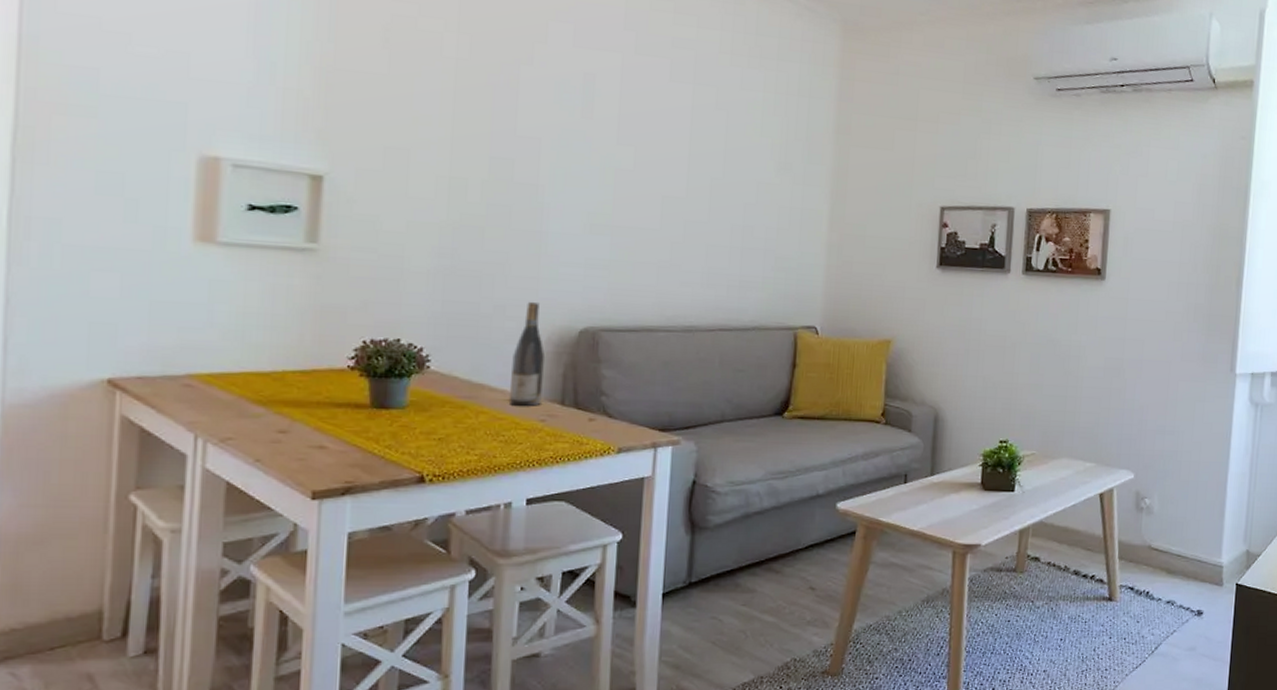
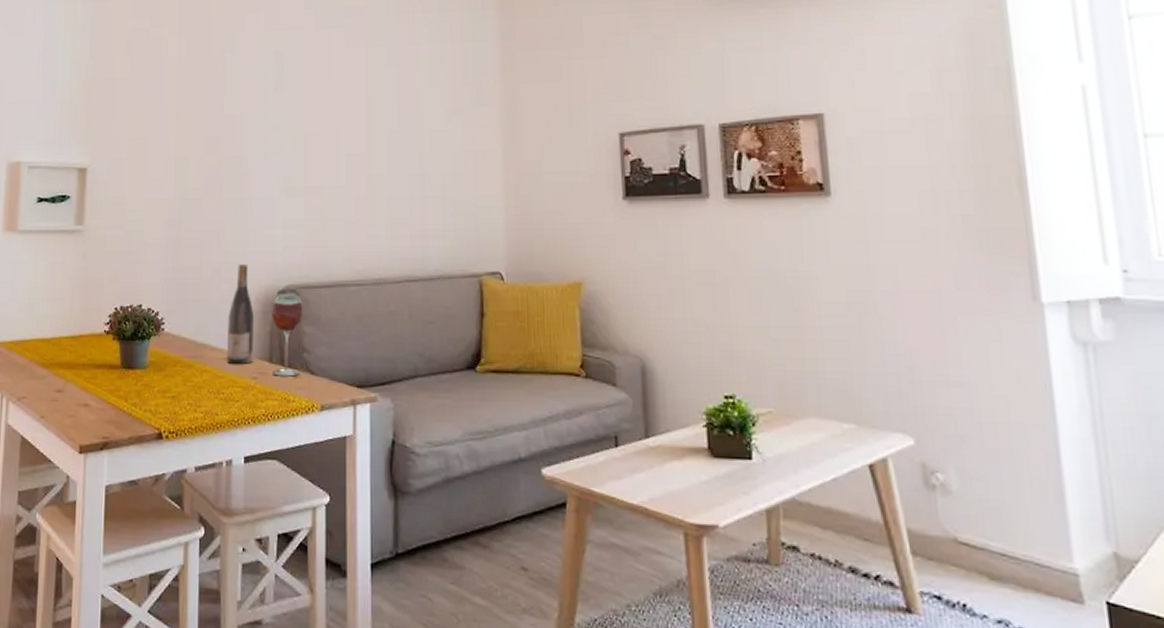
wineglass: none [564,331,604,420] -> present [272,290,303,377]

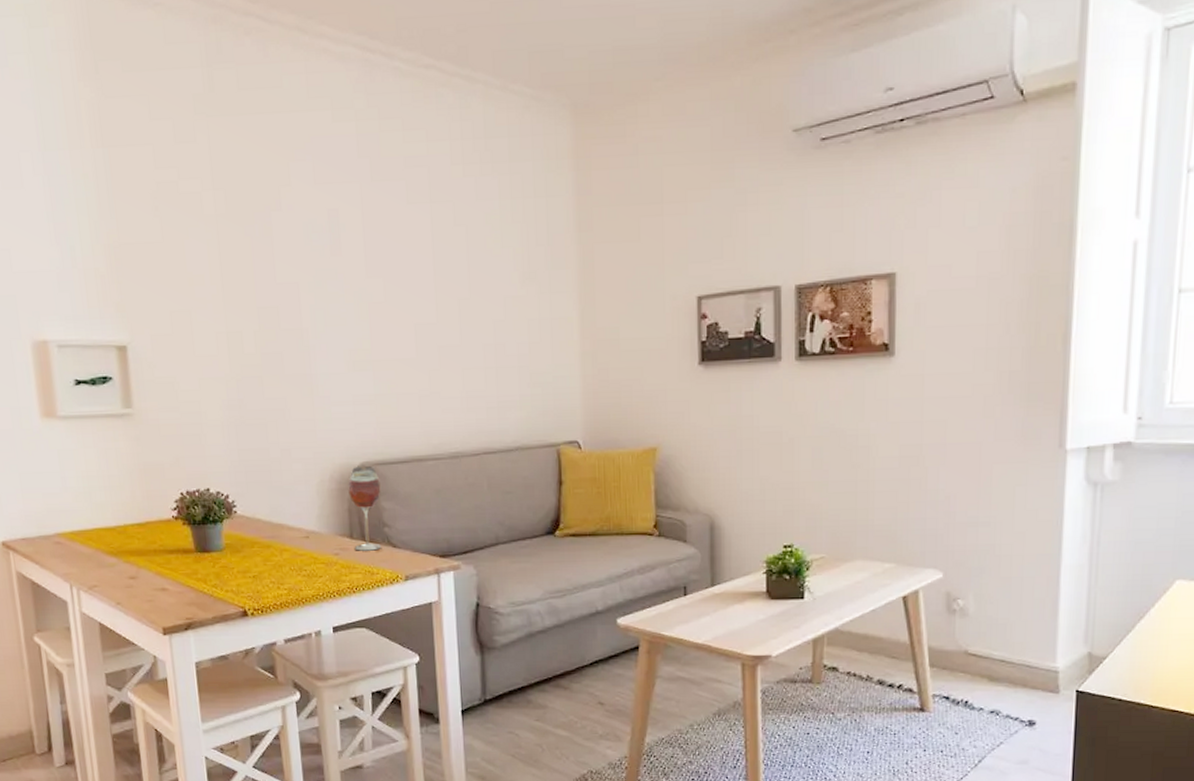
wine bottle: present [226,263,255,364] -> none [303,442,333,542]

